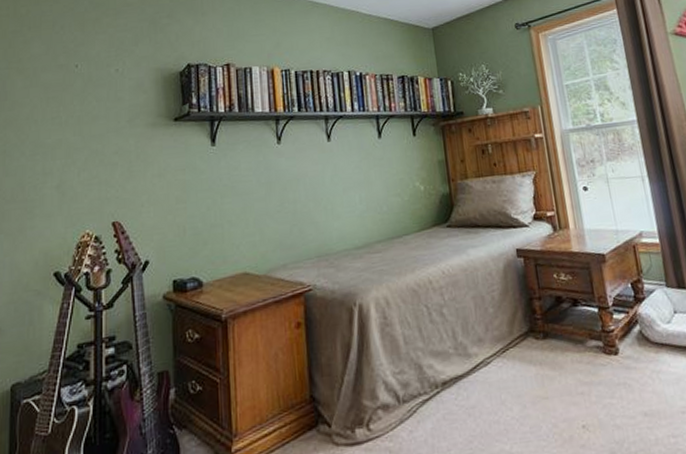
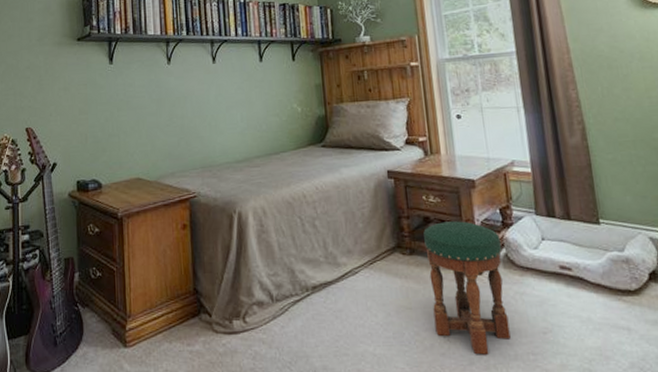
stool: none [556,298,650,443] -> present [423,221,511,355]

